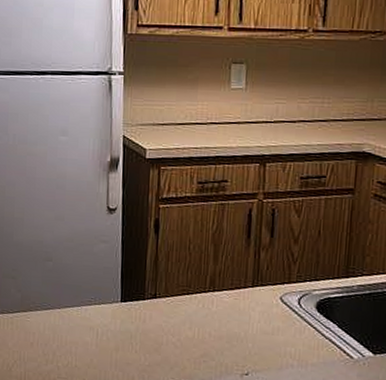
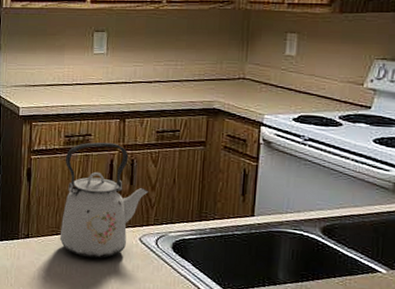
kettle: none [191,189,292,321] -> present [59,142,149,259]

